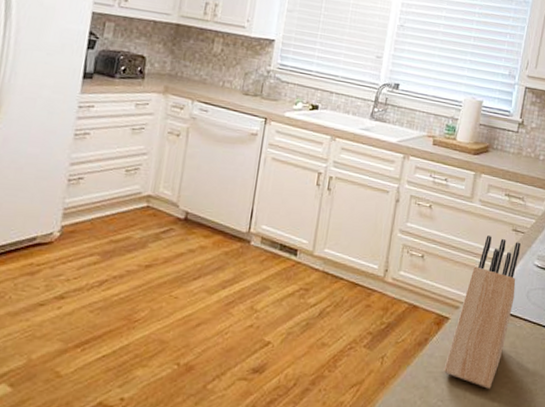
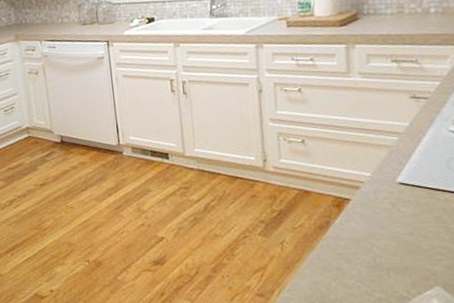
knife block: present [443,235,521,389] -> none [355,108,431,267]

